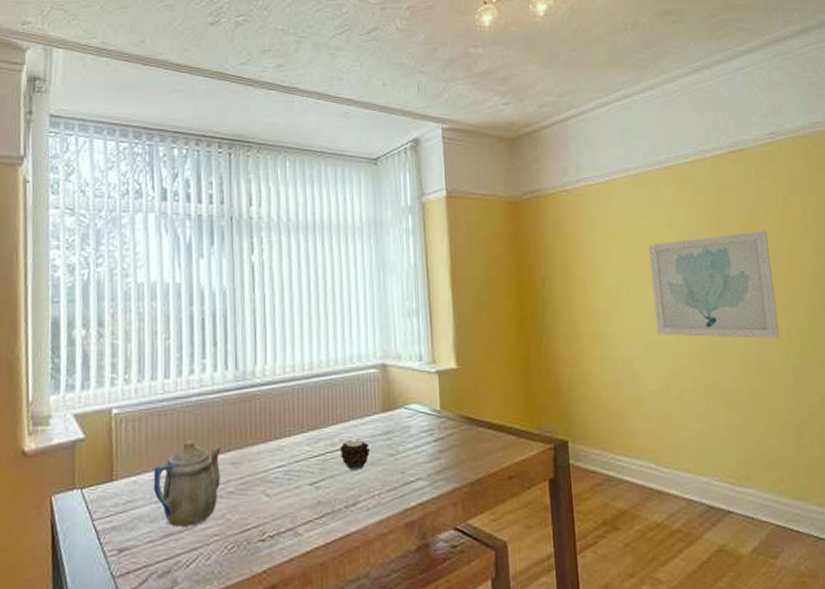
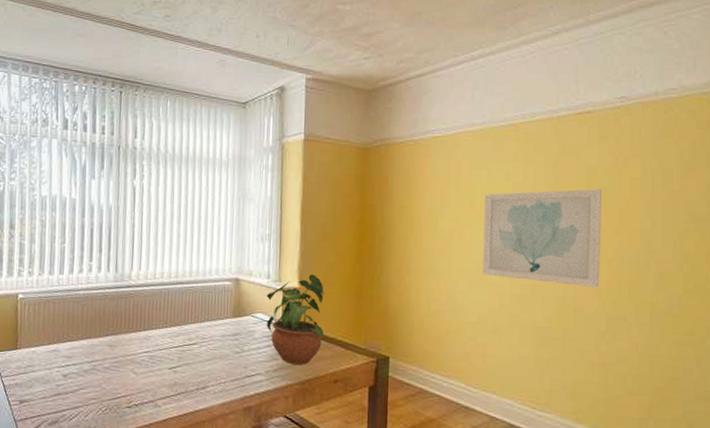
teapot: present [153,440,222,527] -> none [47,324,102,390]
candle: present [339,438,370,470] -> none [195,336,220,362]
potted plant: none [419,351,491,462] -> present [266,274,324,365]

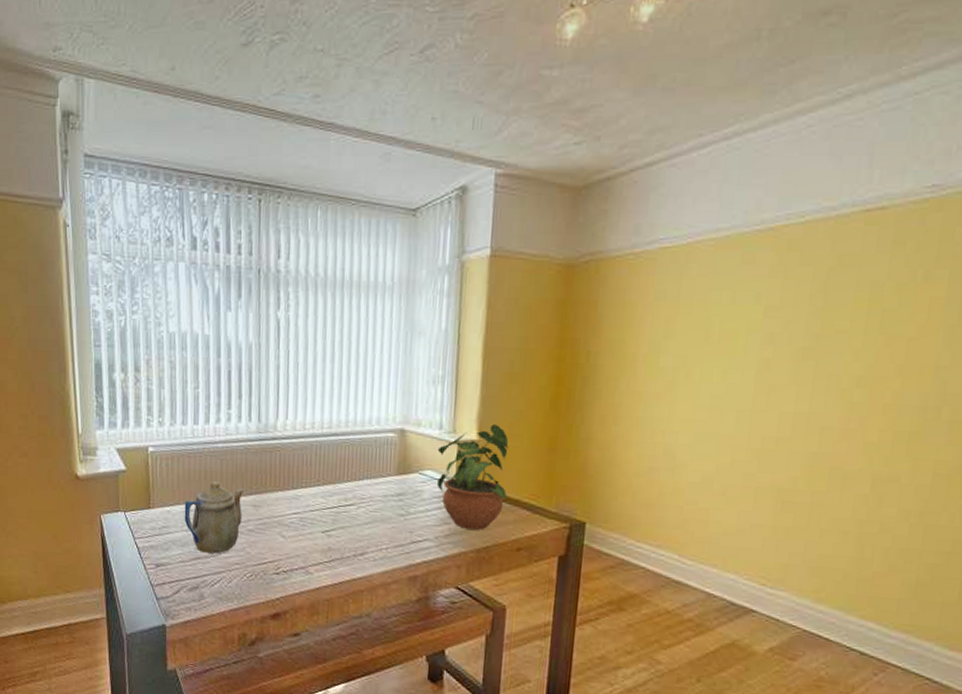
teapot: none [47,324,102,390] -> present [184,481,244,554]
wall art: present [482,188,602,287] -> none [712,312,887,440]

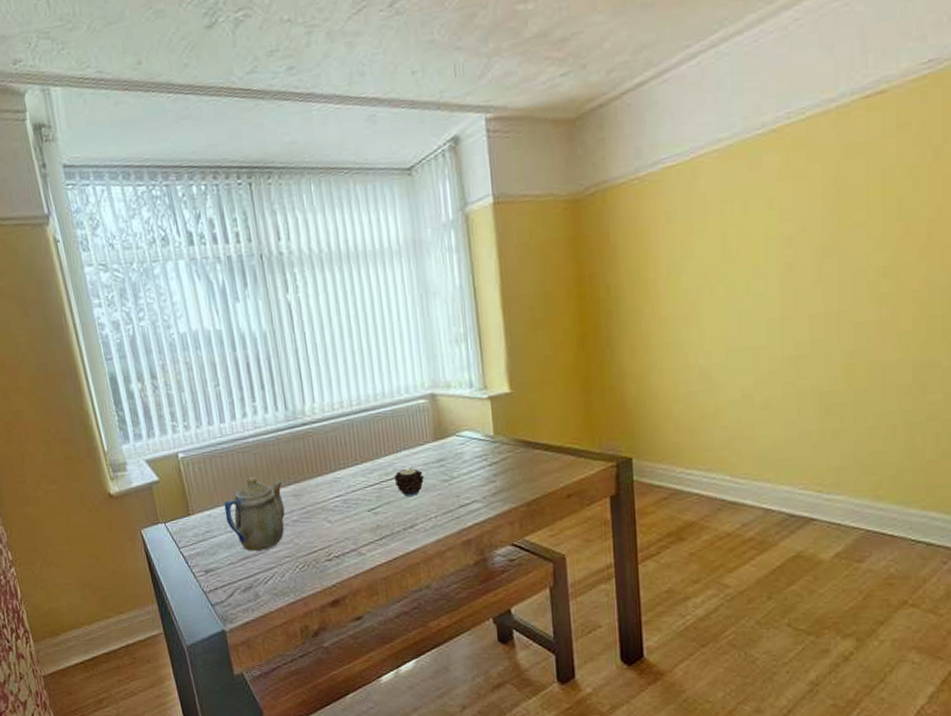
candle: none [352,496,381,525] -> present [393,467,424,496]
potted plant: present [437,424,509,530] -> none [471,373,548,484]

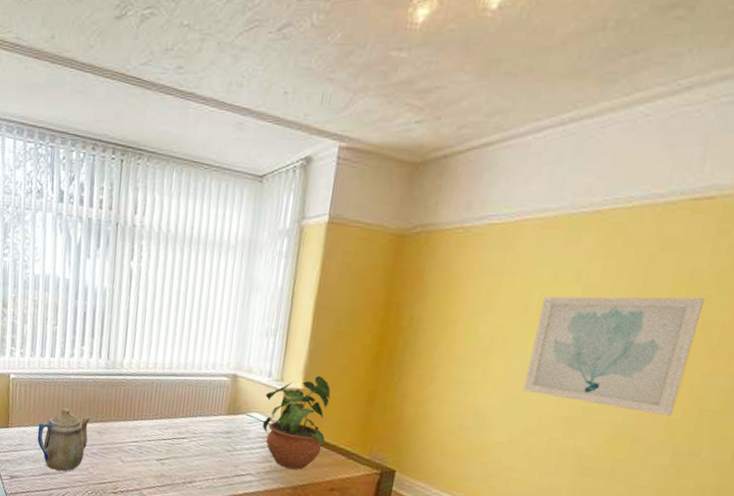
candle: present [393,467,424,496] -> none [185,431,211,457]
potted plant: none [471,373,548,484] -> present [263,376,331,470]
wall art: none [741,197,903,339] -> present [523,296,704,416]

